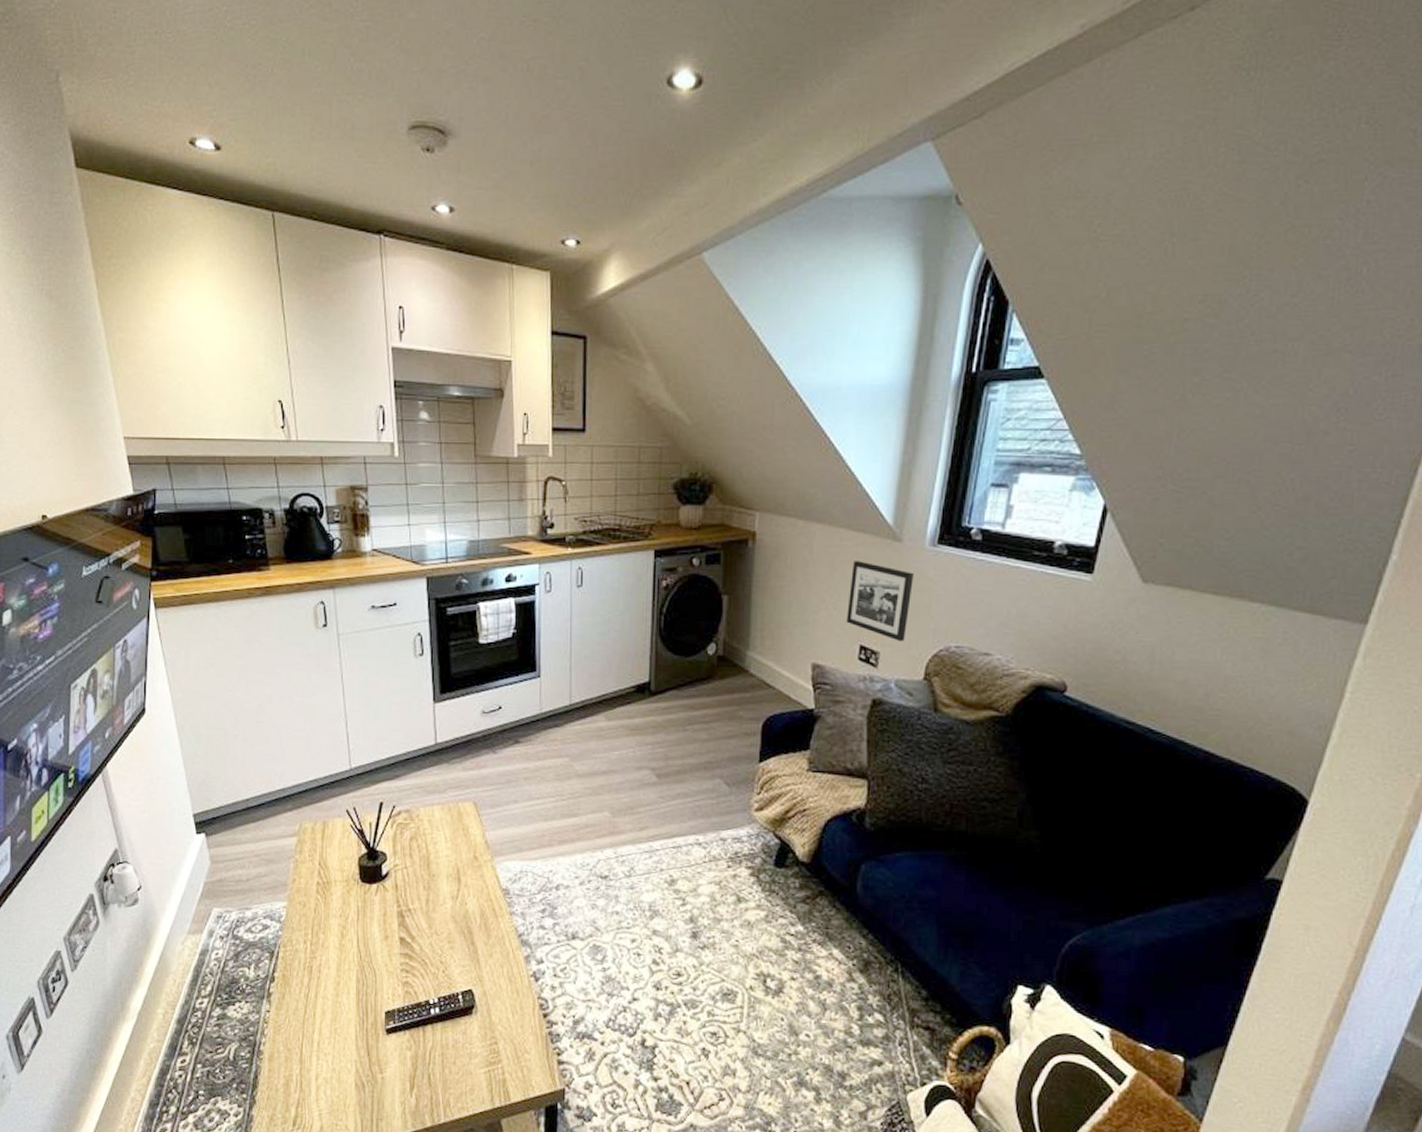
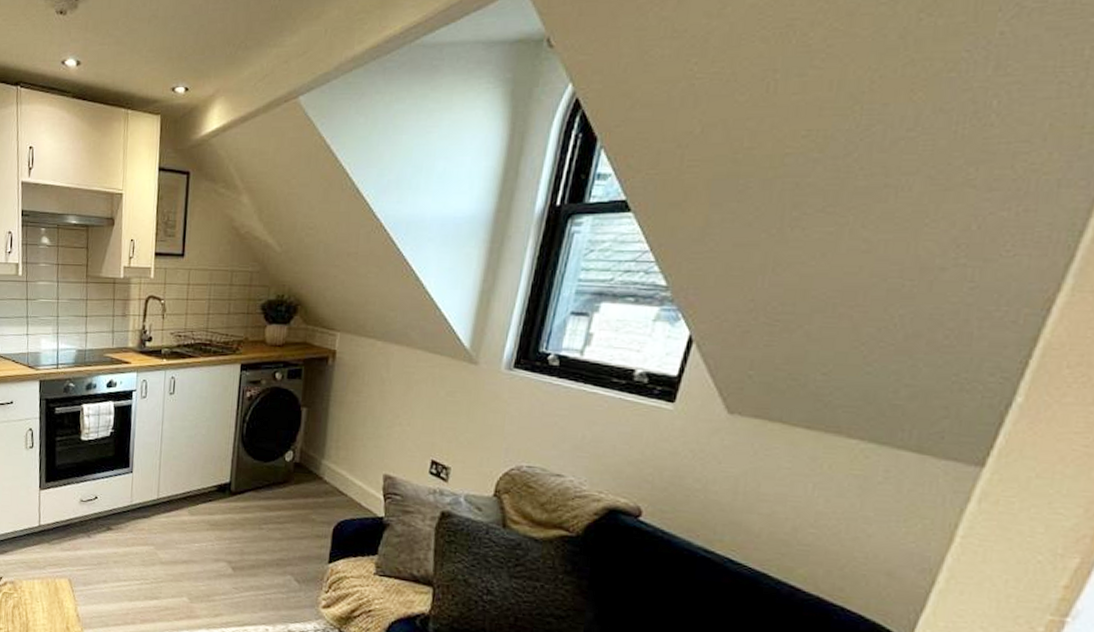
picture frame: present [846,561,914,642] -> none [419,380,488,459]

